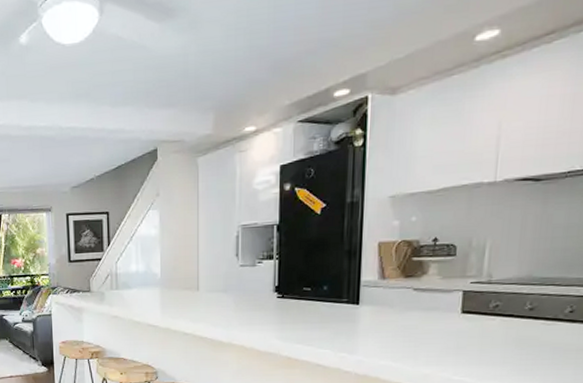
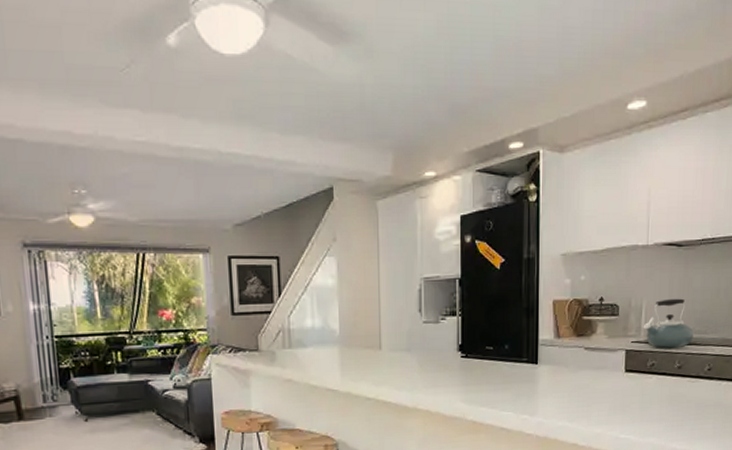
kettle: none [485,236,552,290] -> present [643,298,694,349]

